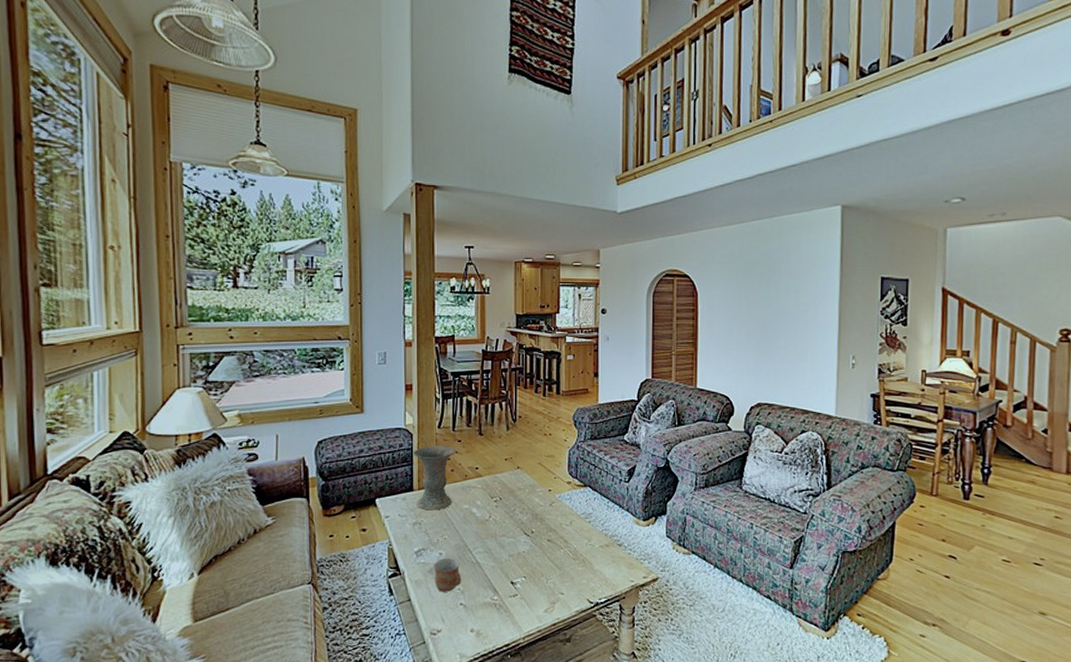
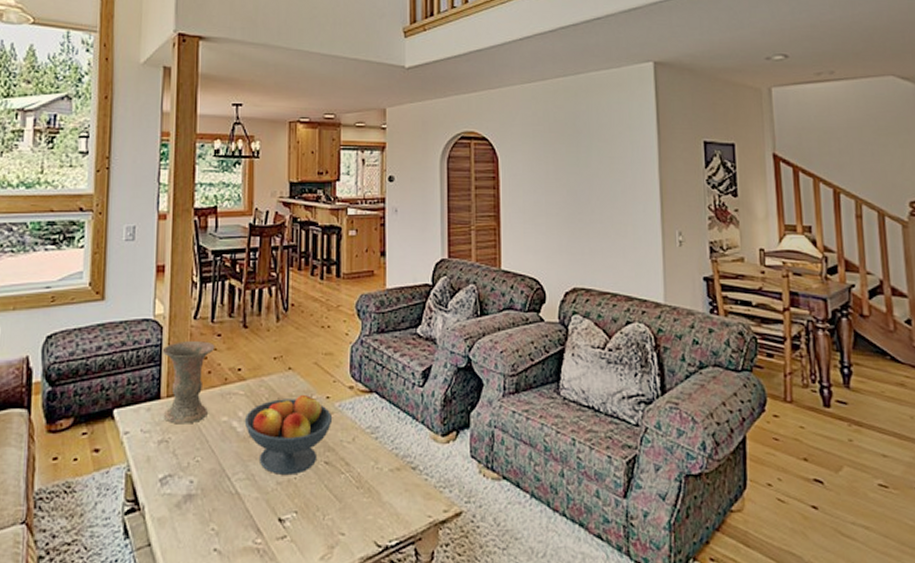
mug: present [434,557,462,592] -> none [182,486,217,534]
fruit bowl: none [482,487,554,549] -> present [244,394,333,475]

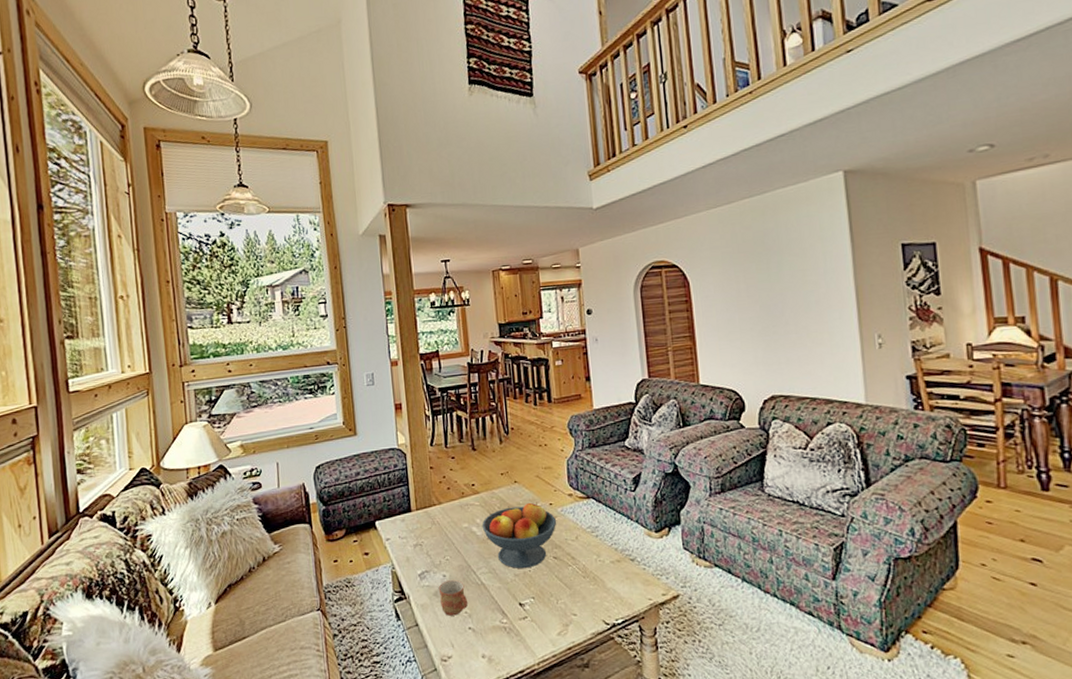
vase: present [162,341,215,424] -> none [407,463,451,531]
mug: none [182,486,217,534] -> present [438,579,469,616]

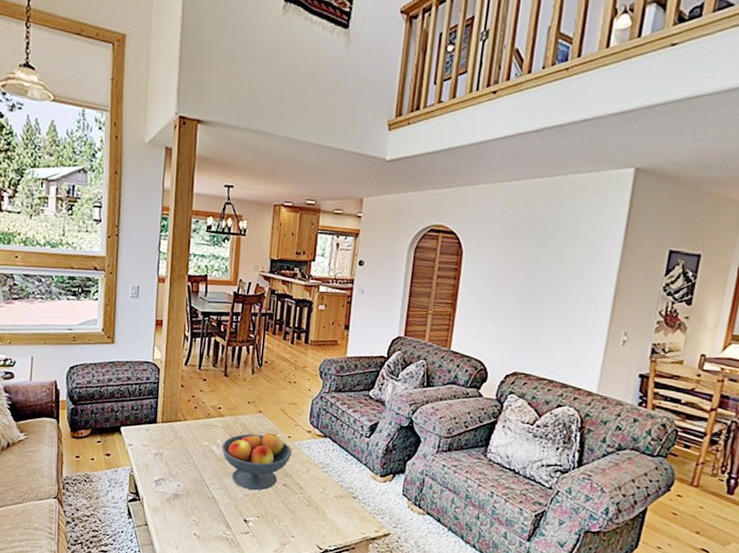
mug: present [438,579,469,616] -> none [171,489,198,522]

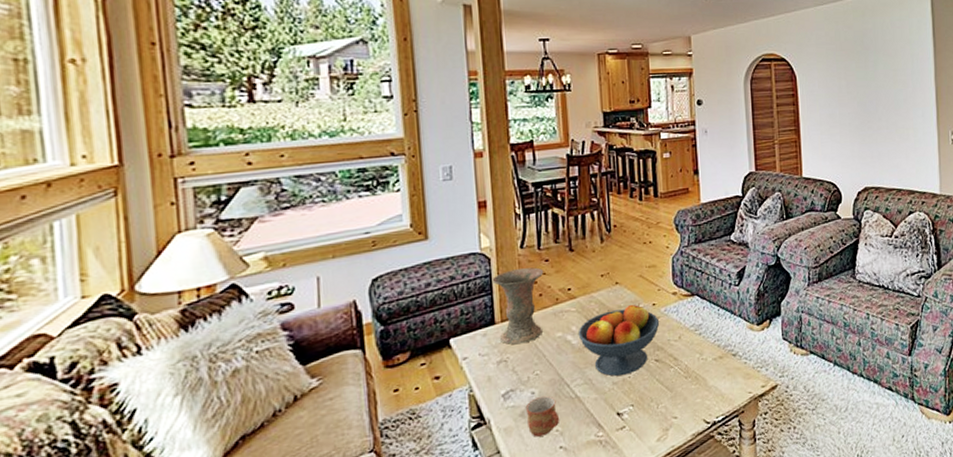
vase: none [158,381,201,444] -> present [492,267,544,345]
mug: none [171,489,198,522] -> present [525,395,560,437]

